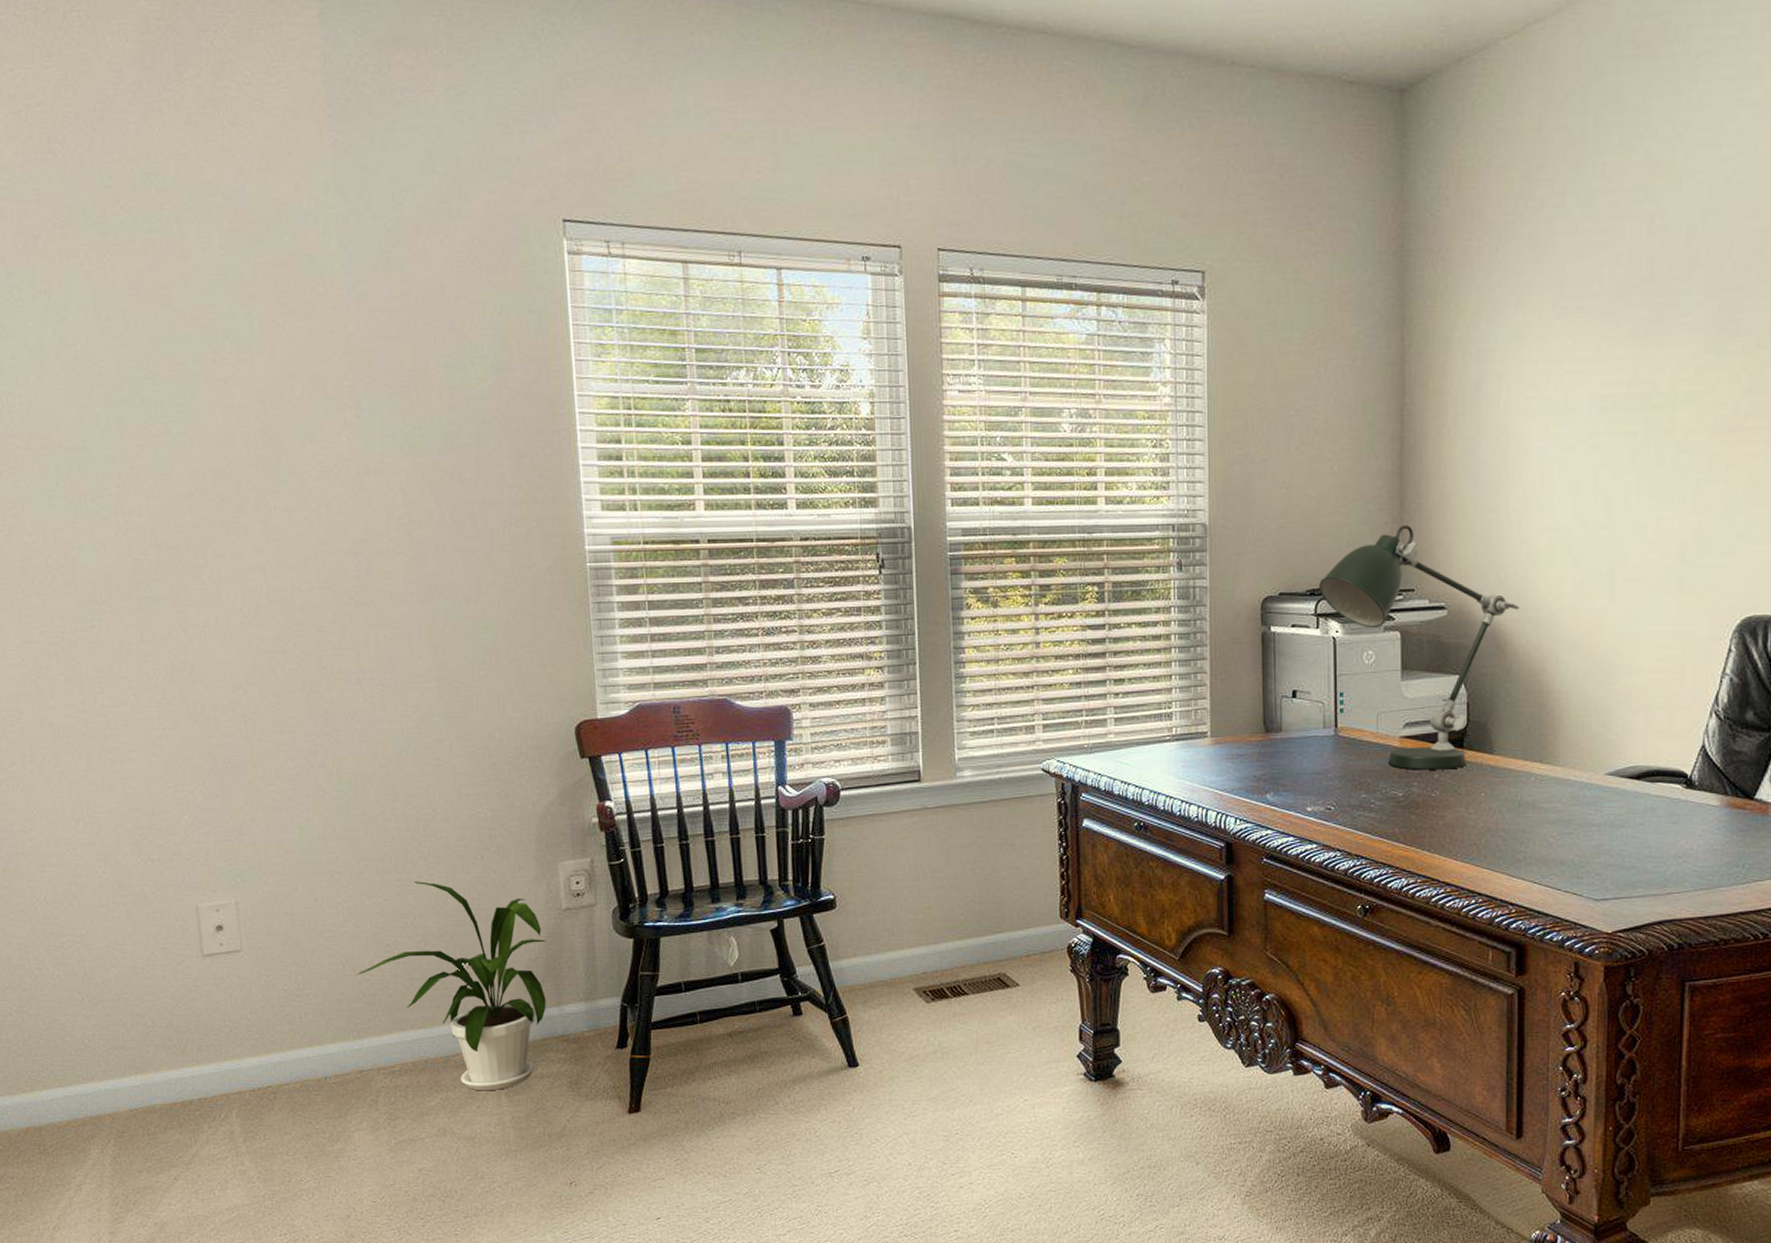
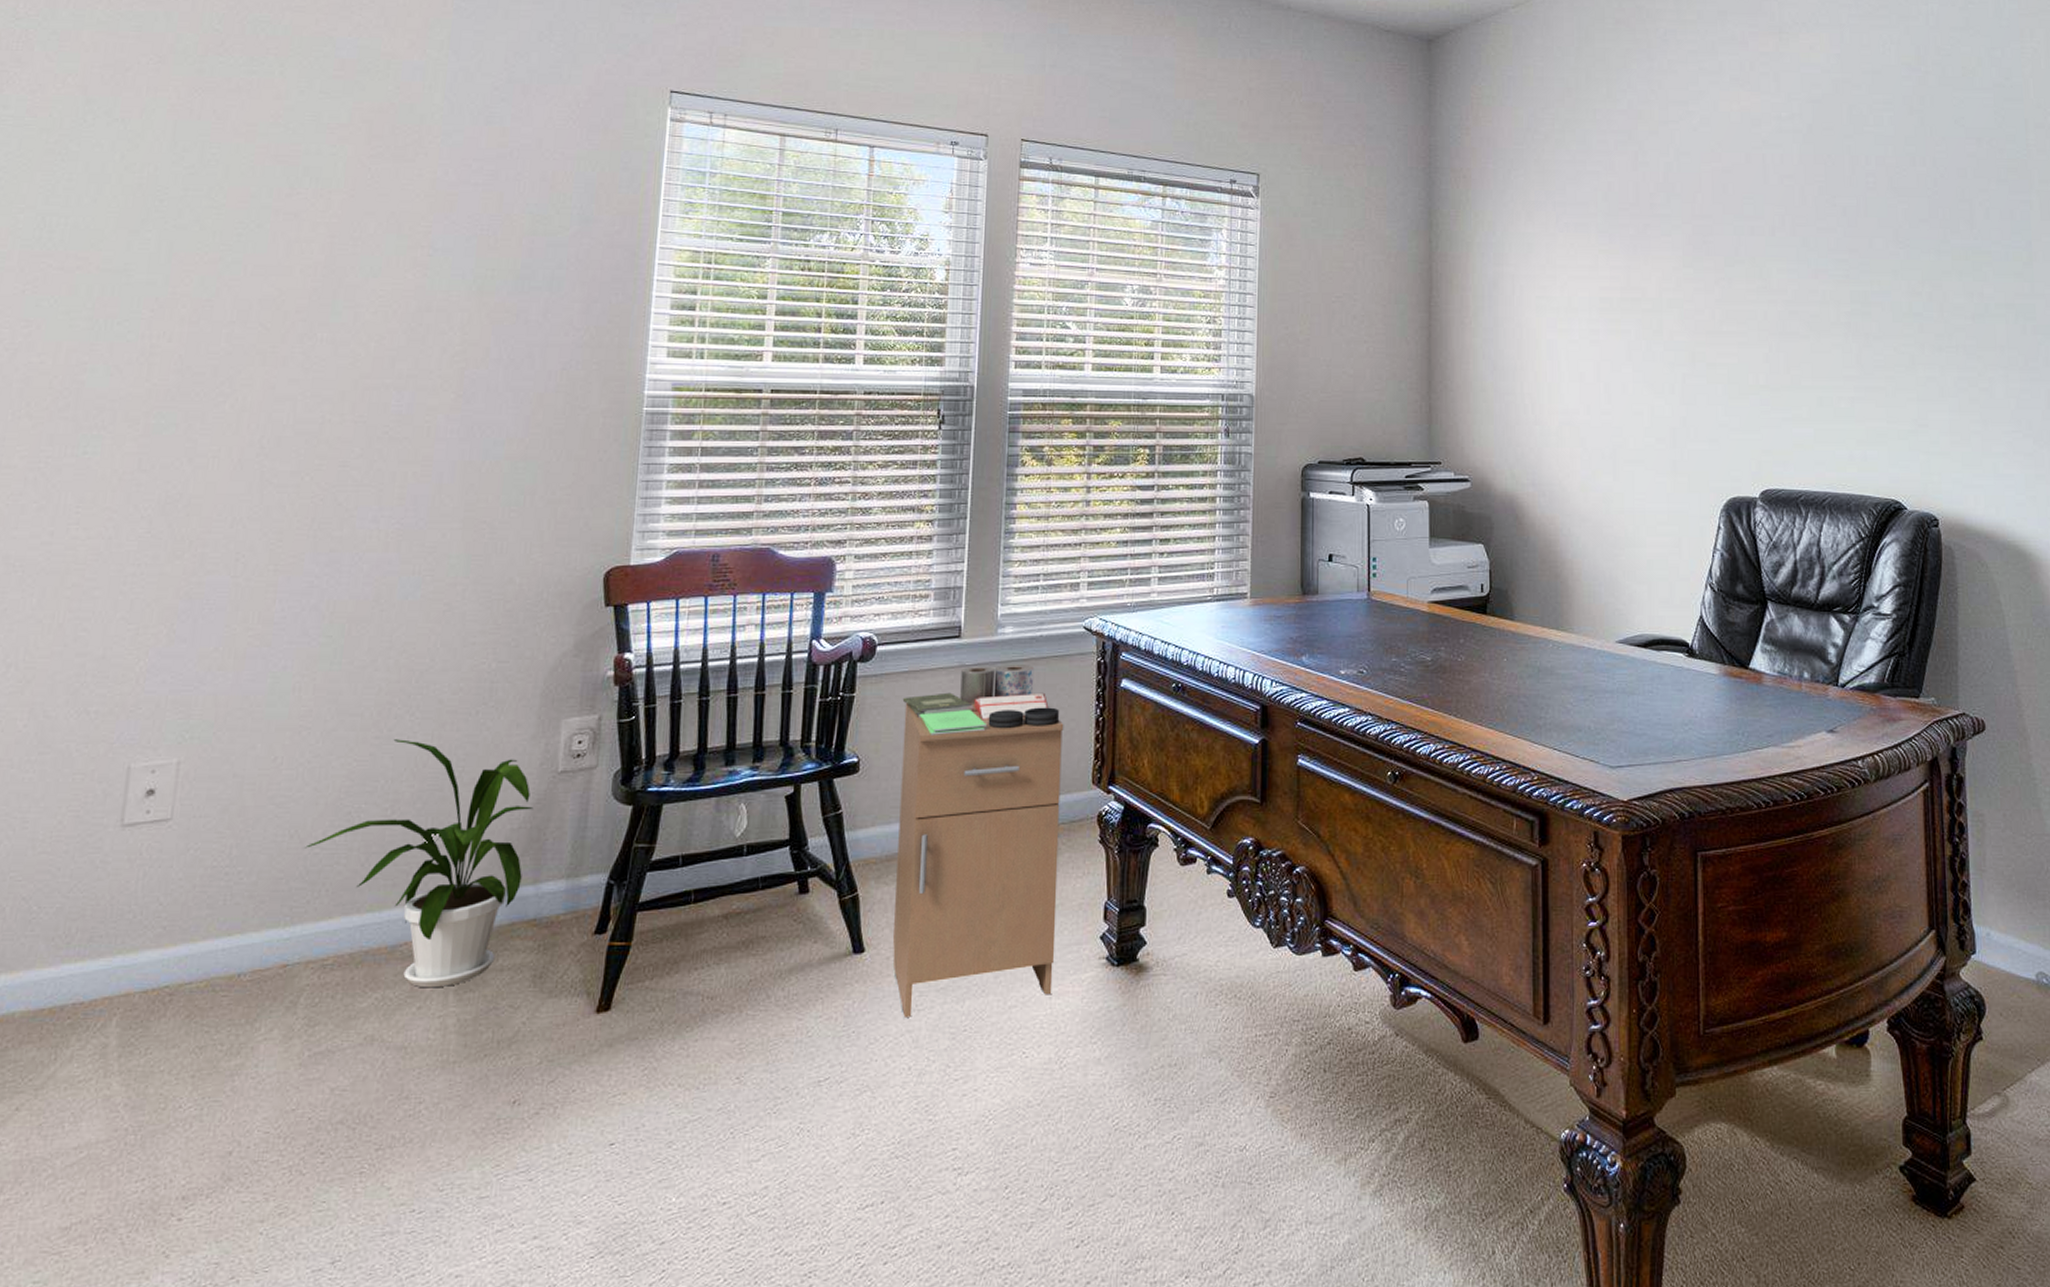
file cabinet: none [870,806,1035,1122] -> present [892,664,1064,1017]
desk lamp: present [1319,524,1520,770] -> none [1355,403,1535,635]

